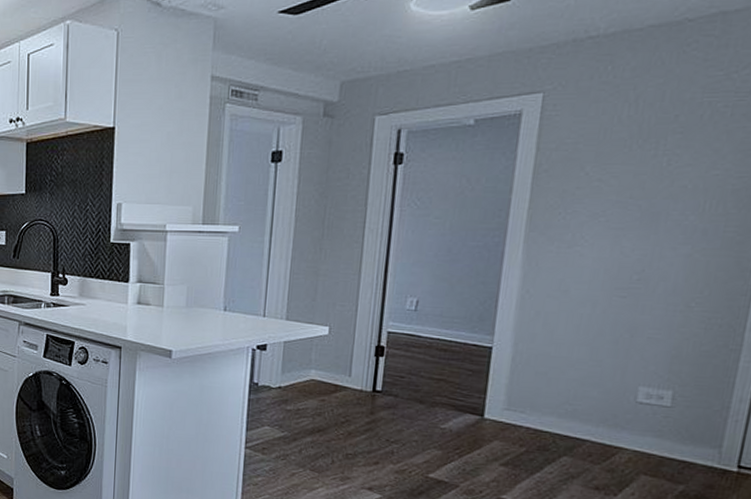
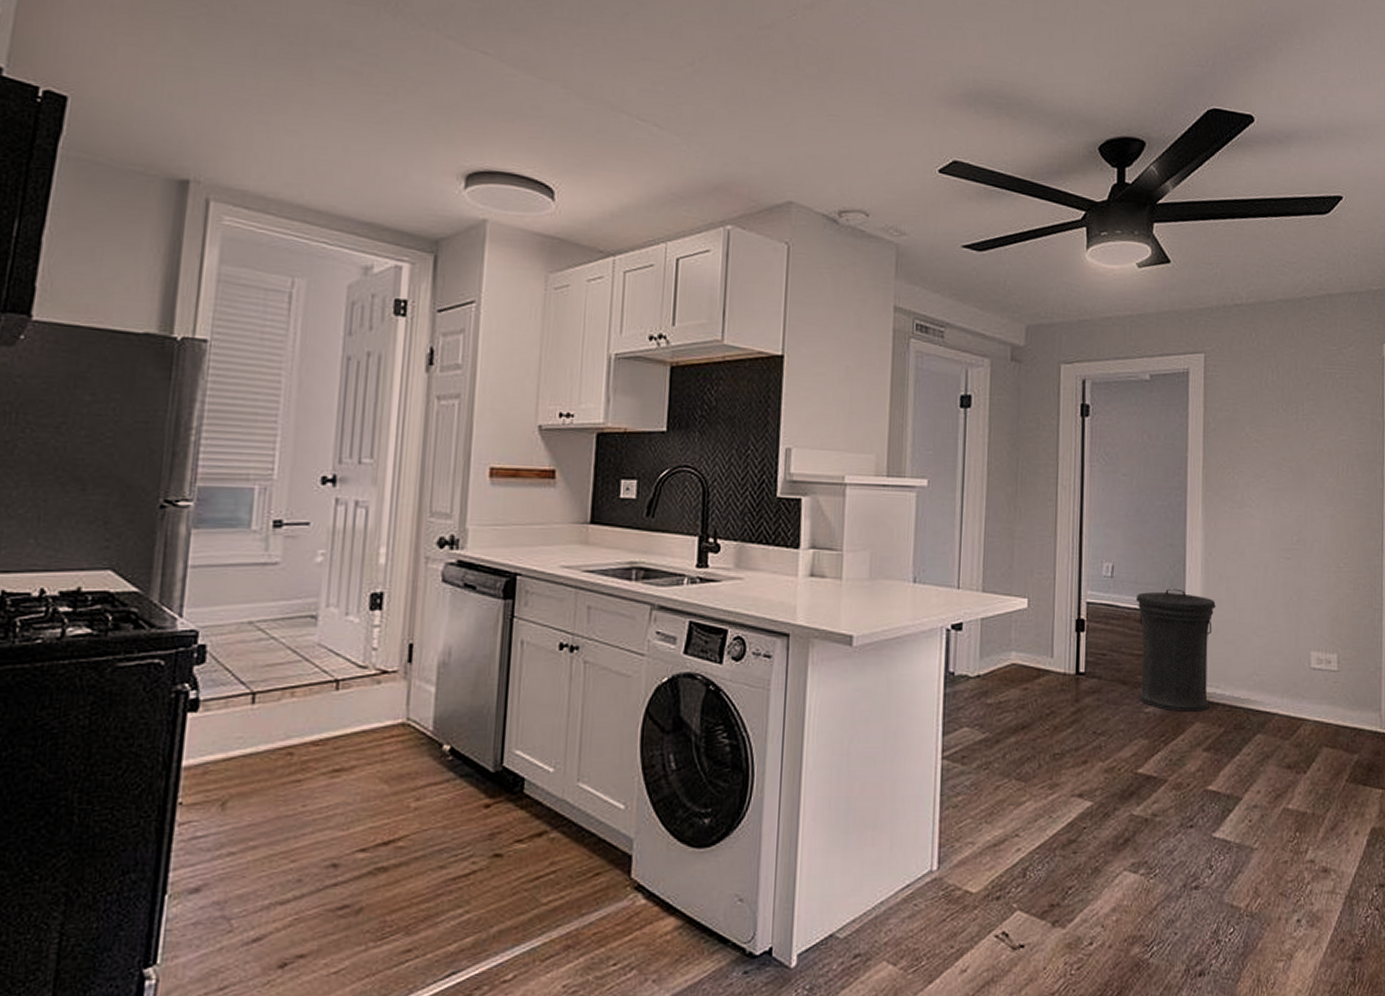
trash can: none [436,322,529,432] -> present [1135,588,1216,712]

